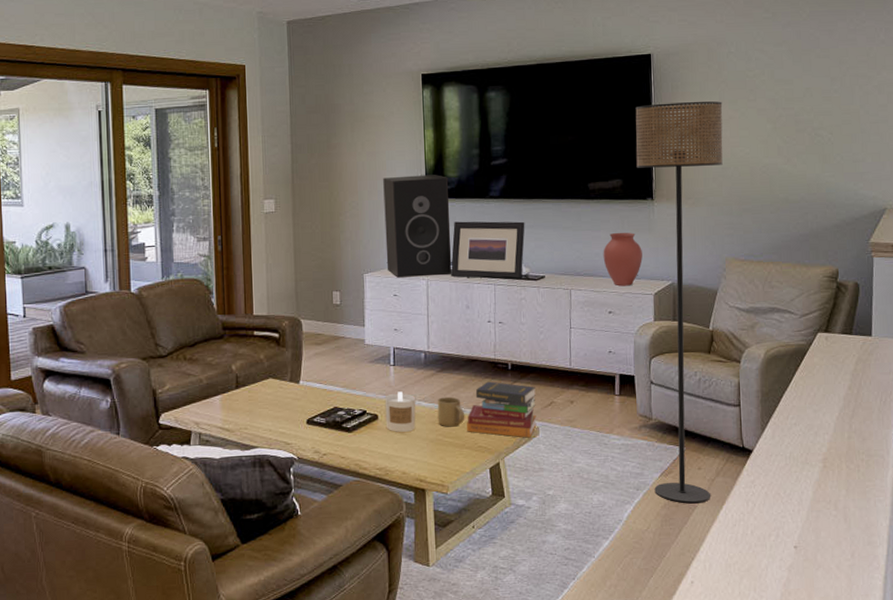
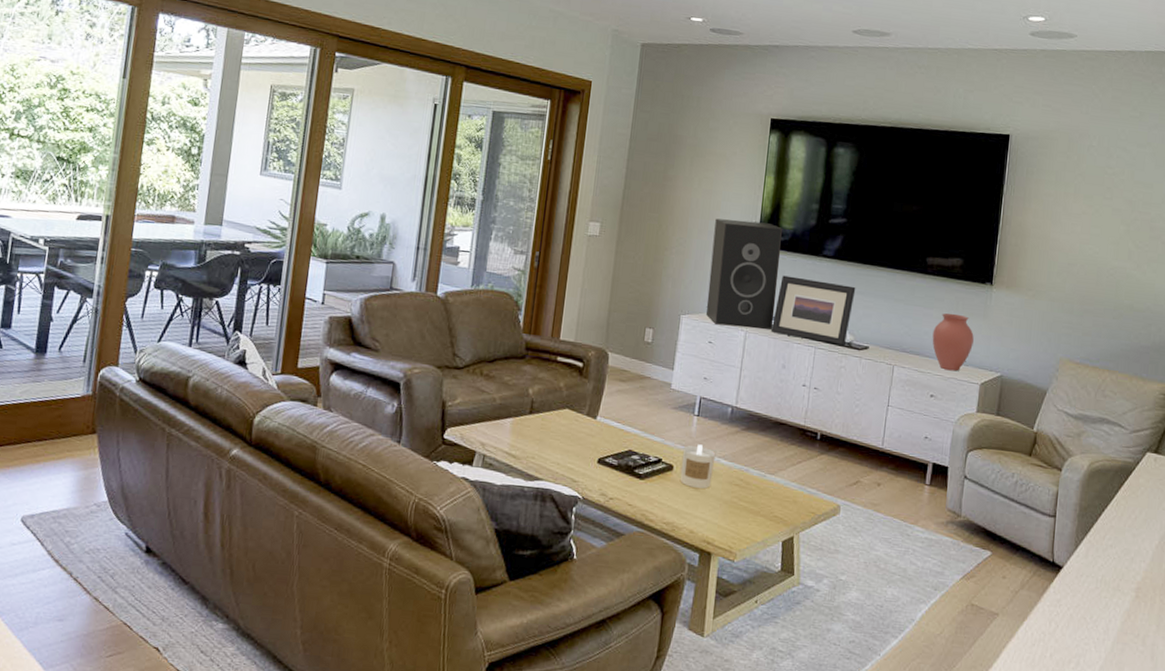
mug: present [437,396,465,427] -> none [735,457,765,491]
books: present [467,381,537,438] -> none [764,448,844,516]
floor lamp: present [635,101,723,504] -> none [953,186,1077,615]

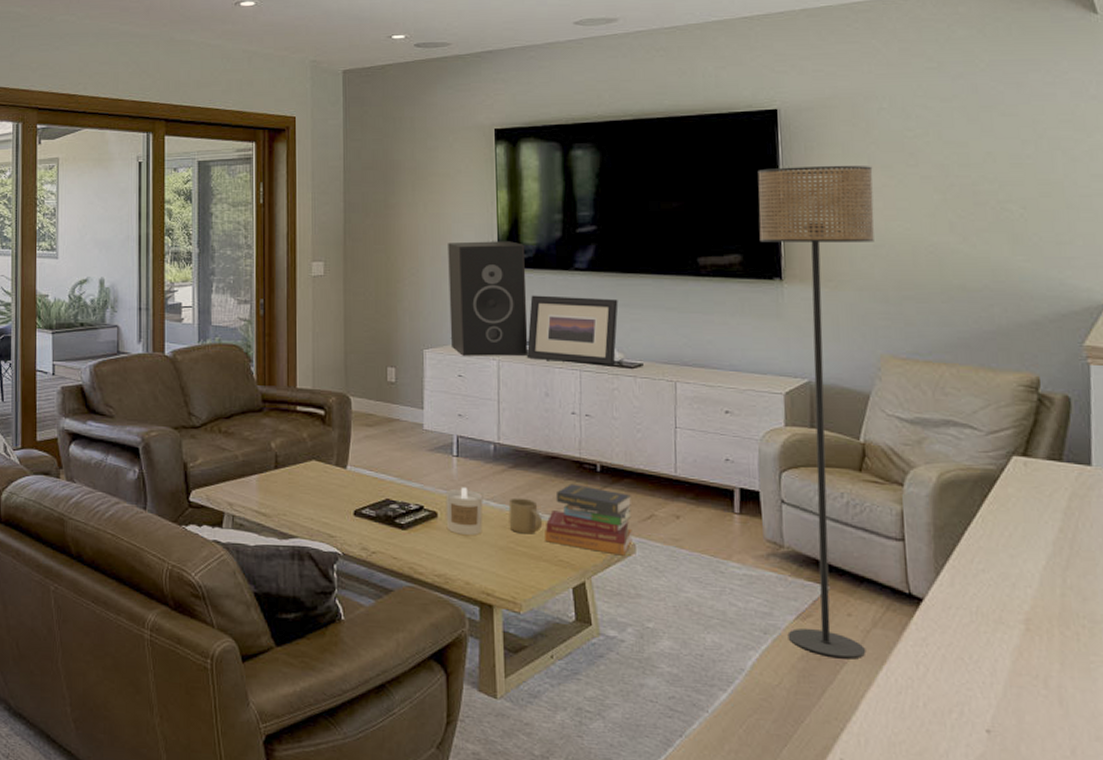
mug: none [735,457,765,491] -> present [508,497,543,534]
books: none [764,448,844,516] -> present [545,483,633,556]
vase: present [932,313,974,372] -> none [717,317,769,382]
floor lamp: none [953,186,1077,615] -> present [757,166,874,659]

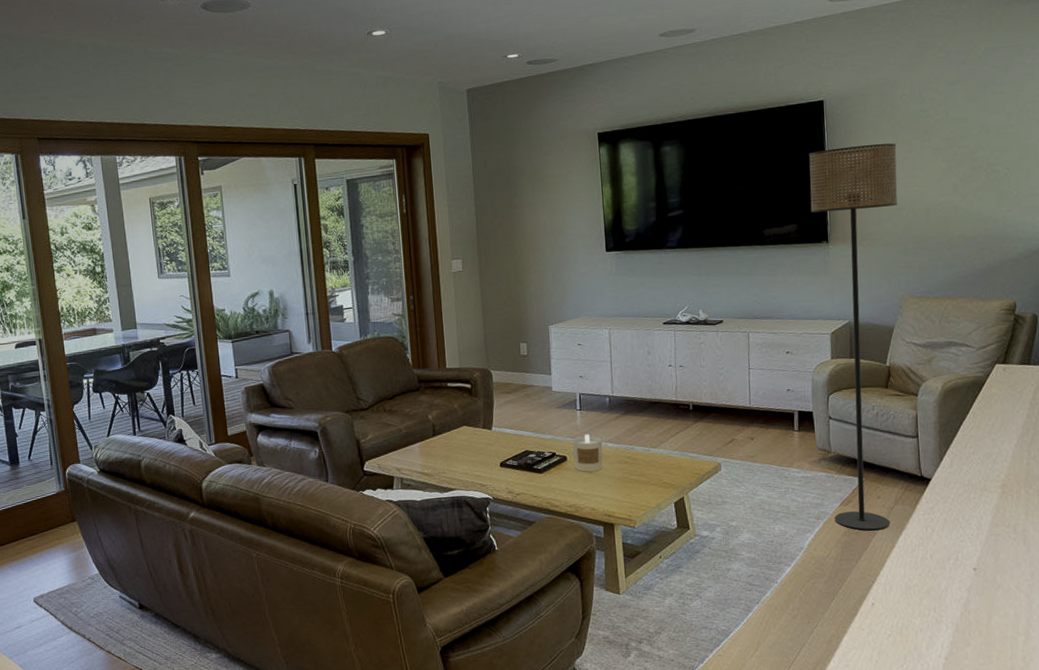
speaker: present [448,241,529,356] -> none [564,228,633,328]
mug: present [508,497,543,534] -> none [622,437,650,466]
picture frame: present [527,295,619,367] -> none [632,269,703,325]
books: present [545,483,633,556] -> none [651,421,719,474]

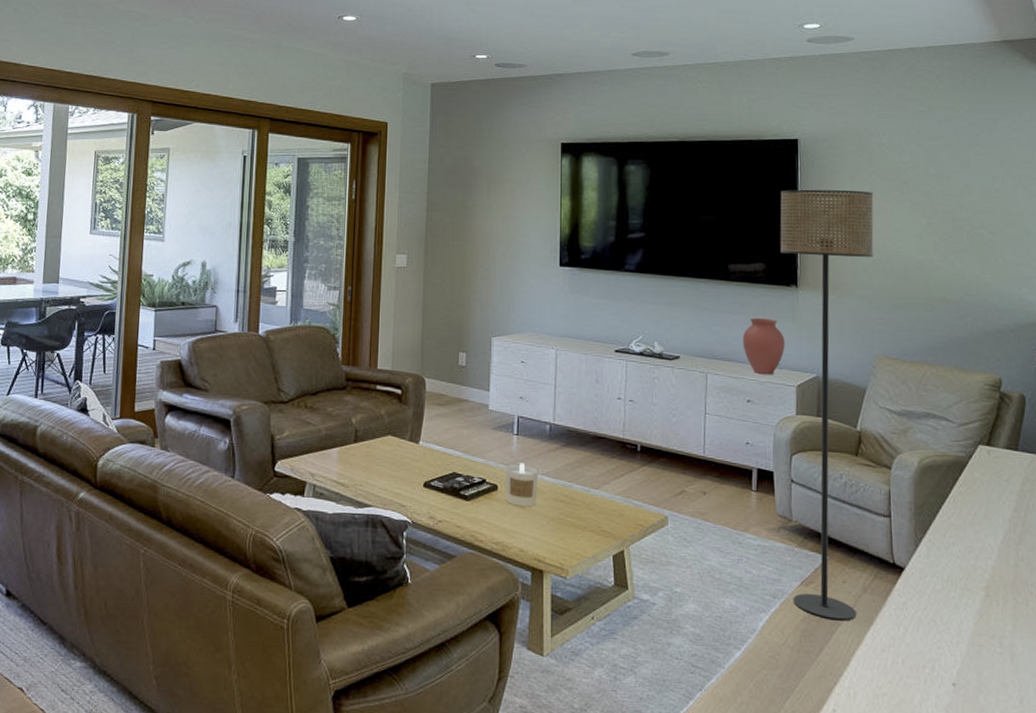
vase: none [779,275,819,327] -> present [742,317,785,375]

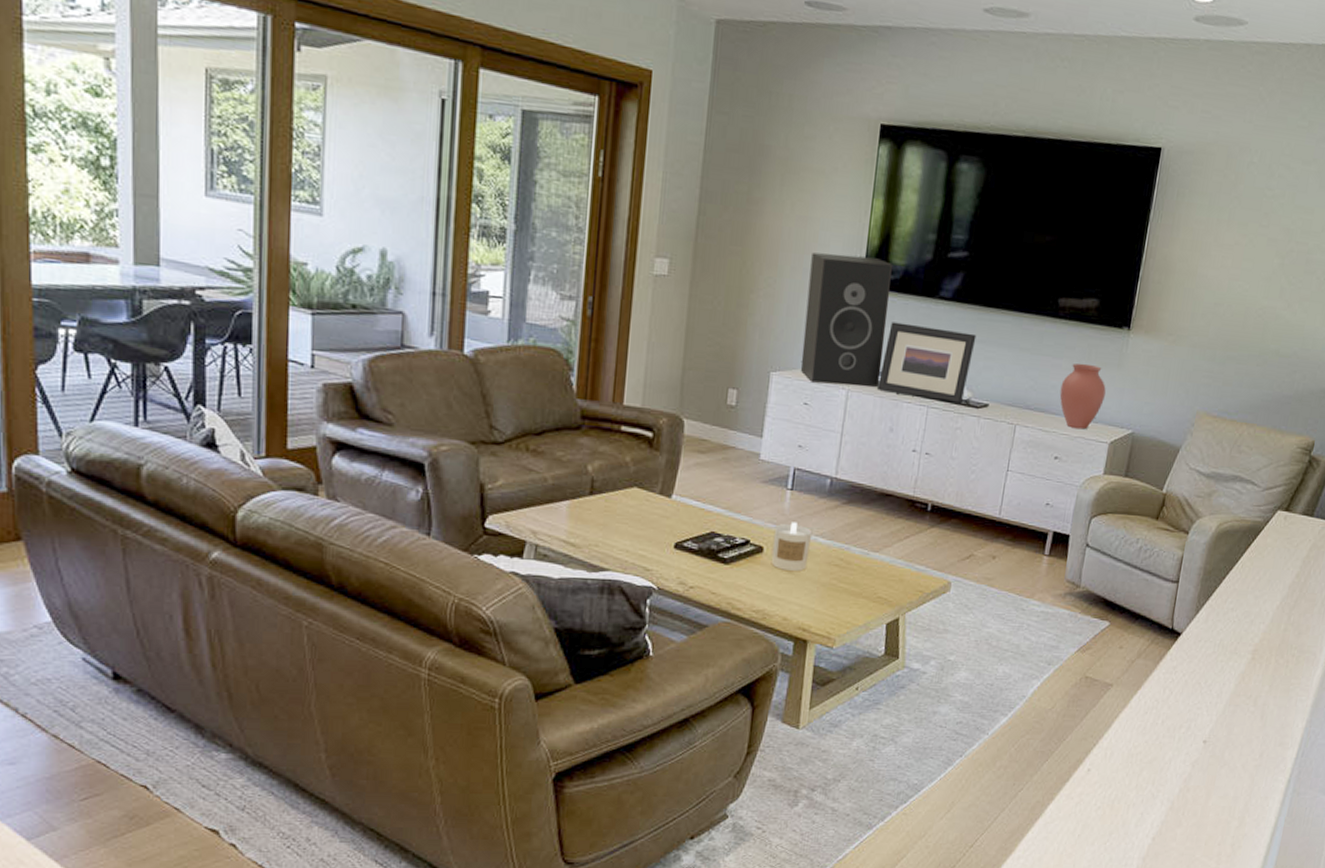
speaker: none [515,242,583,346] -> present [800,252,892,387]
picture frame: none [582,292,661,358] -> present [878,322,977,405]
floor lamp: present [780,189,874,621] -> none [1067,211,1231,686]

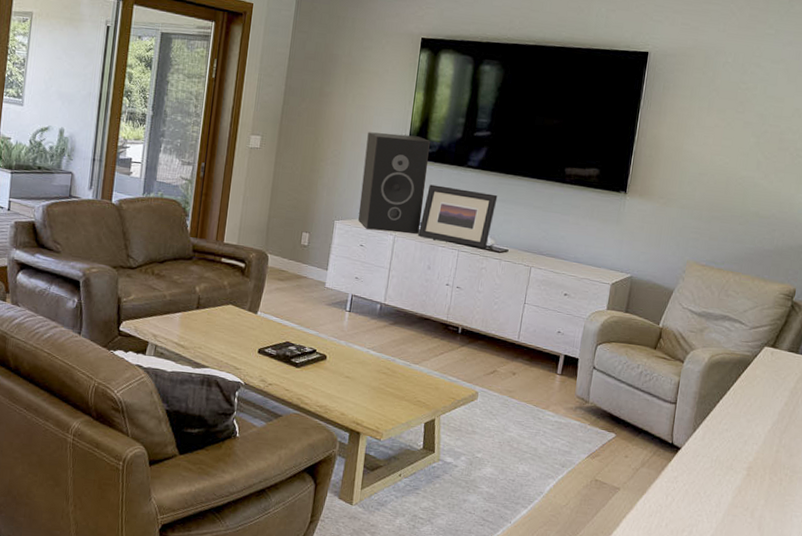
candle: present [771,522,813,572] -> none [332,337,366,377]
vase: present [1059,363,1106,430] -> none [567,219,607,273]

